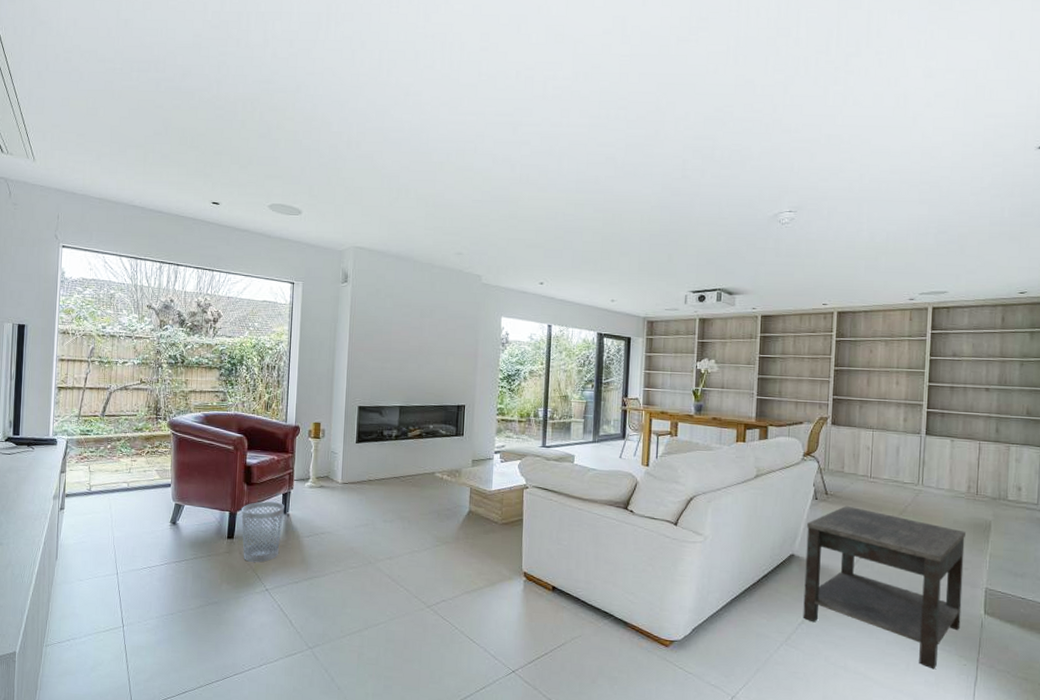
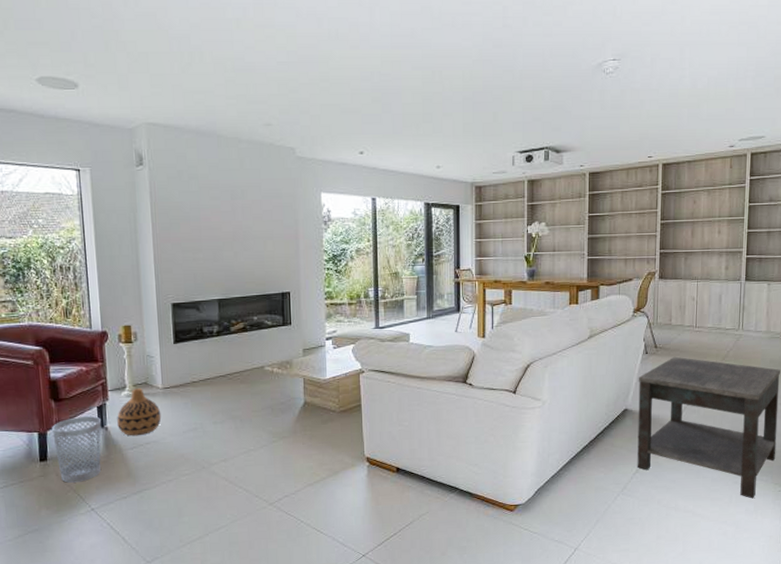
vase: none [298,481,338,526] -> present [117,389,162,436]

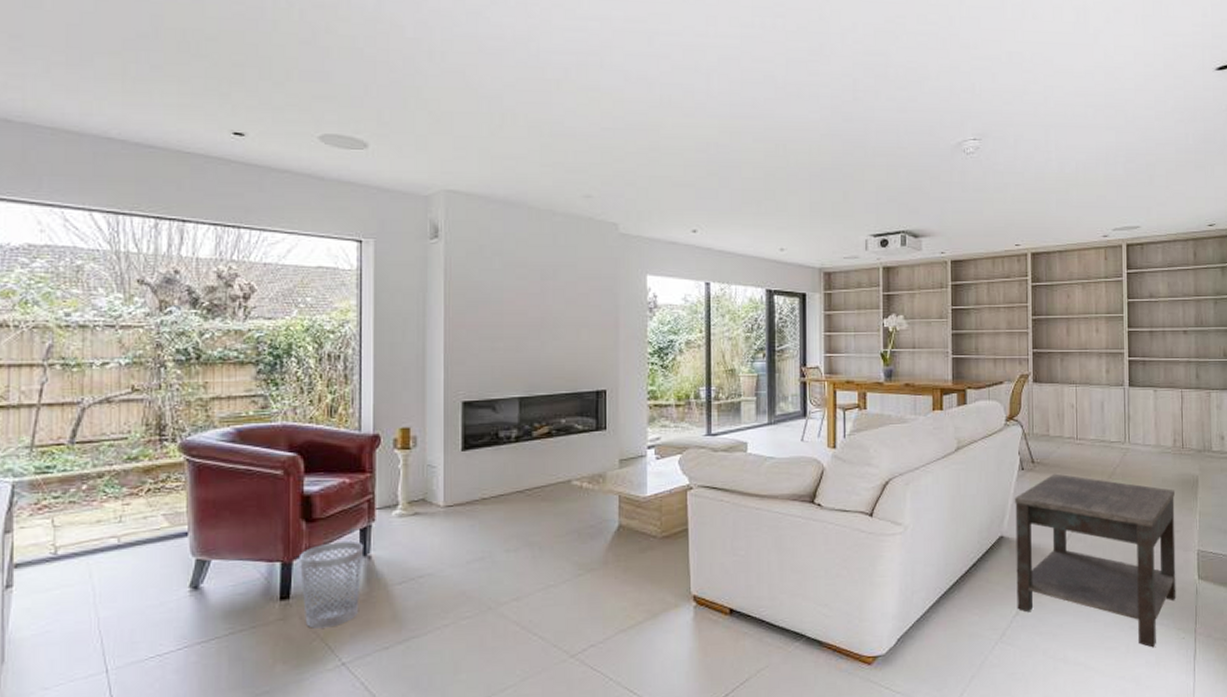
vase: present [117,389,162,436] -> none [384,507,441,568]

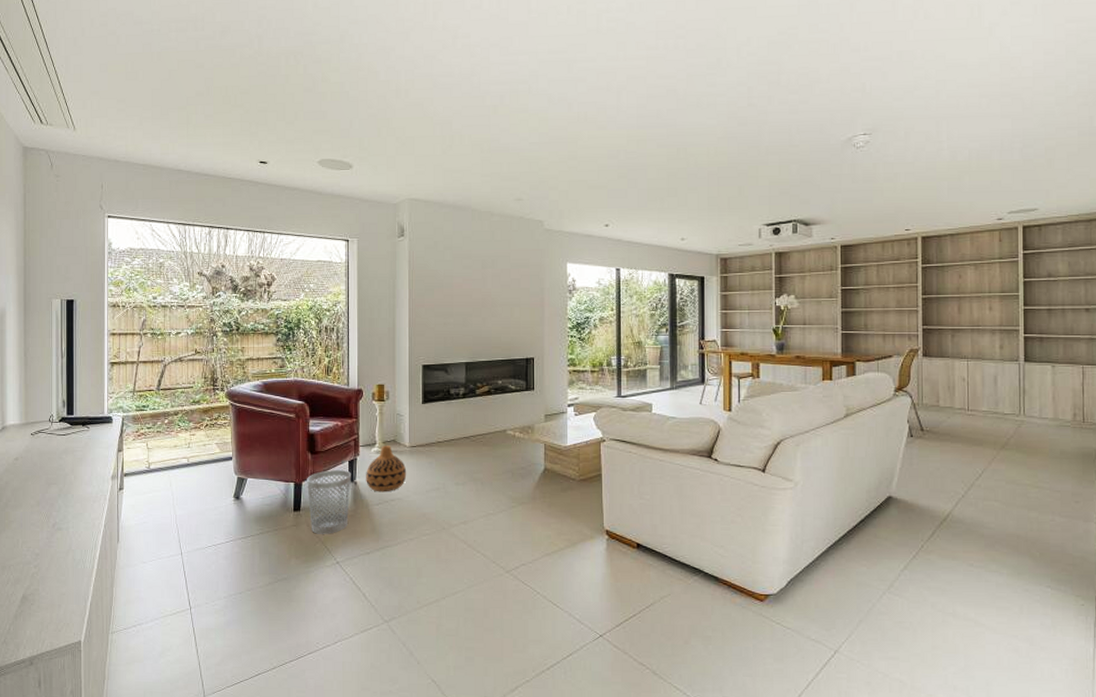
vase: none [384,507,441,568] -> present [366,446,407,492]
side table: present [1014,473,1176,648] -> none [902,441,1075,611]

